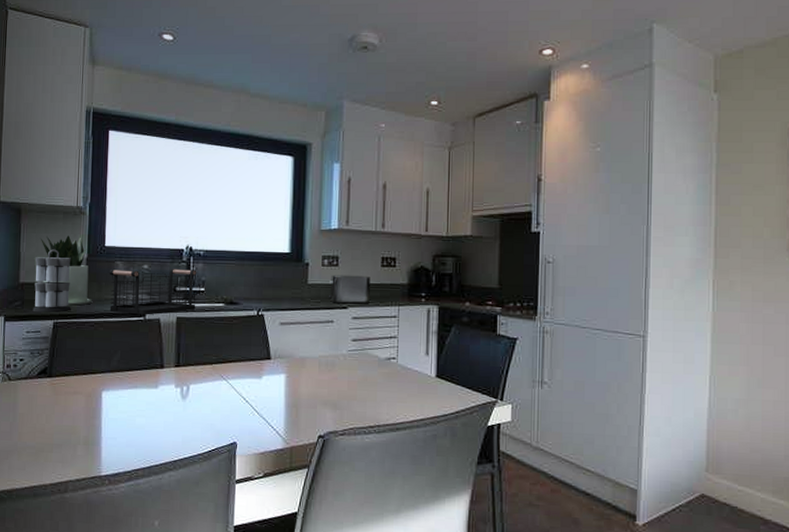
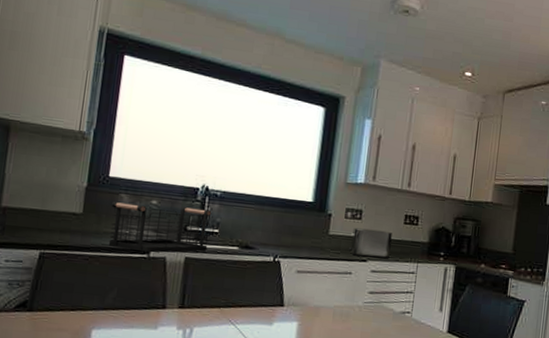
spice rack: present [32,249,71,313] -> none [15,174,67,243]
planter: present [40,235,93,307] -> none [30,159,90,238]

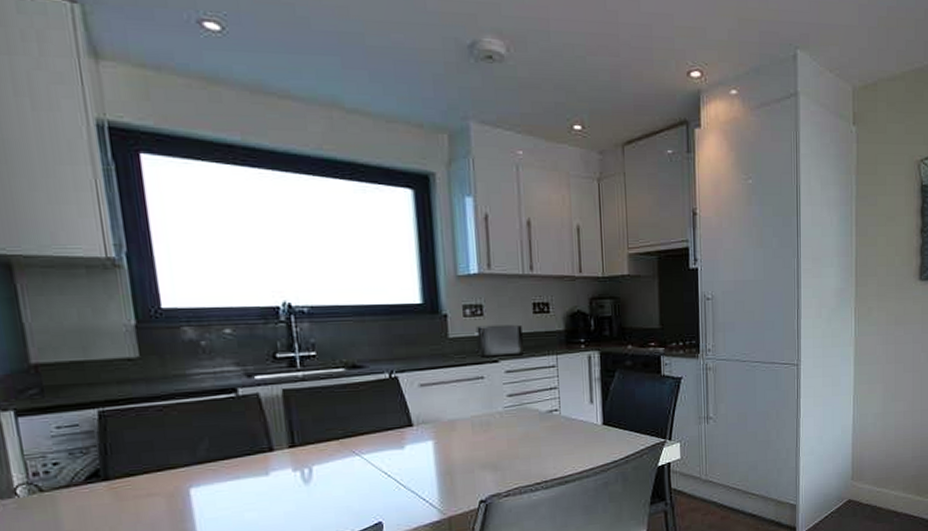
dish rack: present [108,201,212,253] -> none [173,330,307,391]

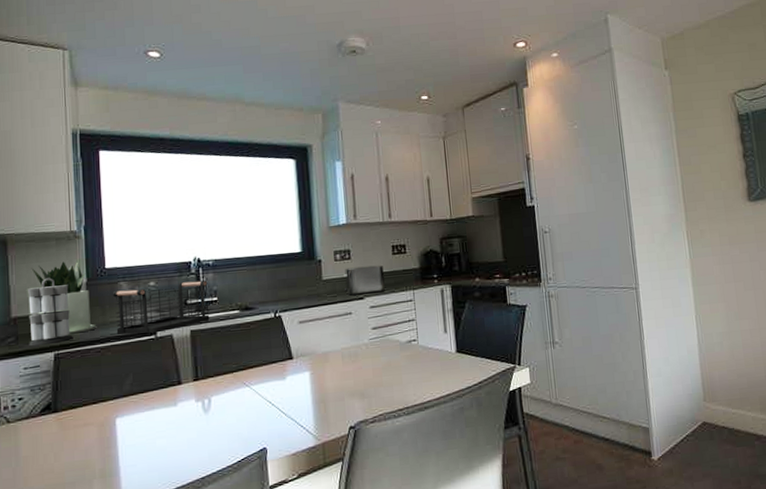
spice rack: none [49,316,123,401] -> present [27,278,73,347]
planter: none [53,297,155,389] -> present [31,261,97,336]
dish rack: none [173,330,307,391] -> present [112,280,210,334]

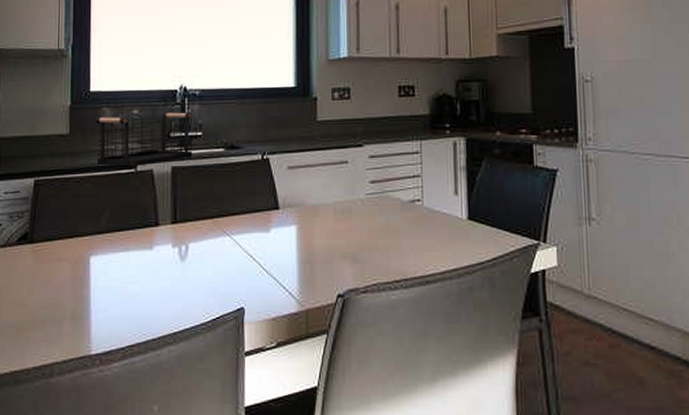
spice rack: present [27,278,73,347] -> none [11,98,54,170]
planter: present [31,261,97,336] -> none [18,82,78,161]
toaster: present [344,265,385,296] -> none [340,108,388,141]

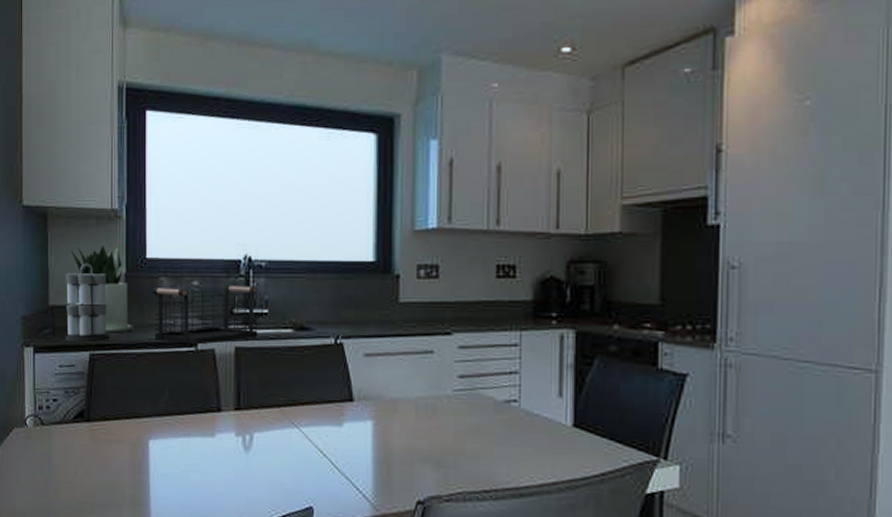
spice rack: none [11,98,54,170] -> present [65,263,109,343]
planter: none [18,82,78,161] -> present [70,245,134,335]

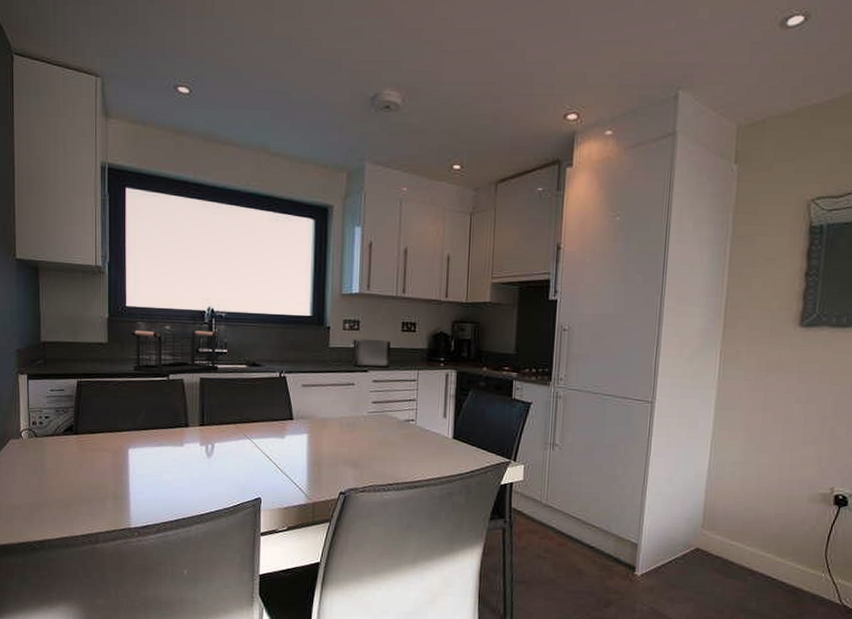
spice rack: present [65,263,109,343] -> none [55,308,94,372]
planter: present [70,245,134,335] -> none [59,295,116,366]
toaster: none [426,289,482,329] -> present [349,338,391,368]

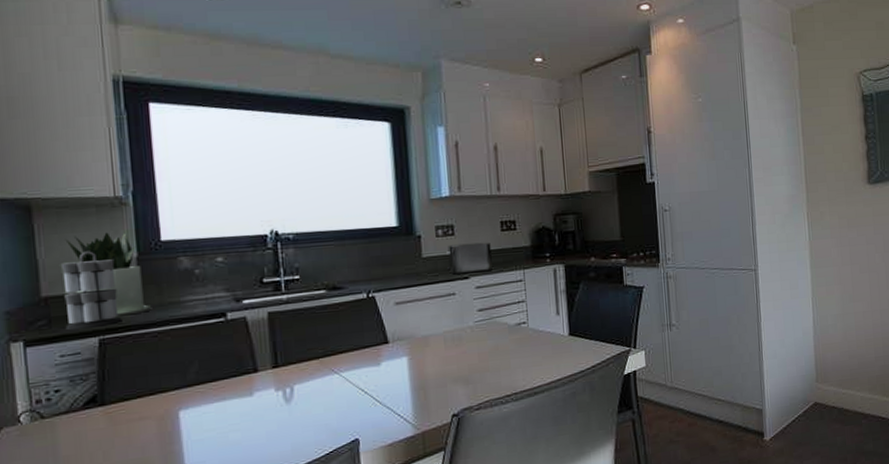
spice rack: none [55,308,94,372] -> present [60,251,123,331]
planter: none [59,295,116,366] -> present [65,232,152,318]
dish rack: present [131,329,219,376] -> none [170,256,291,317]

